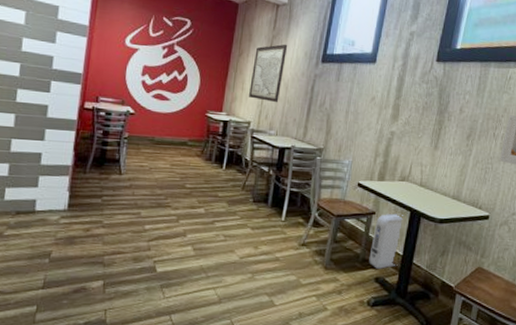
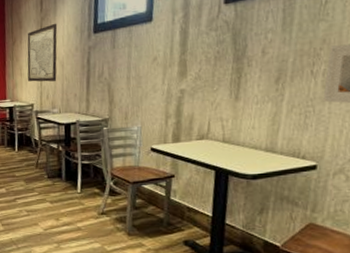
air purifier: present [369,213,404,269] -> none [174,174,208,232]

